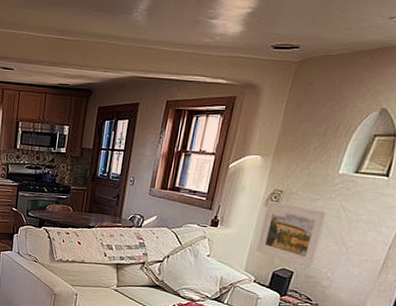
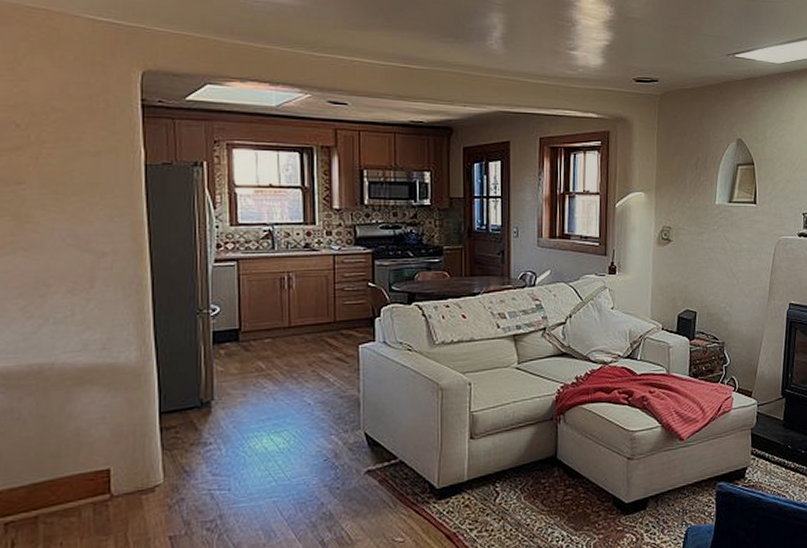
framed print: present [256,200,328,269] -> none [657,238,715,306]

